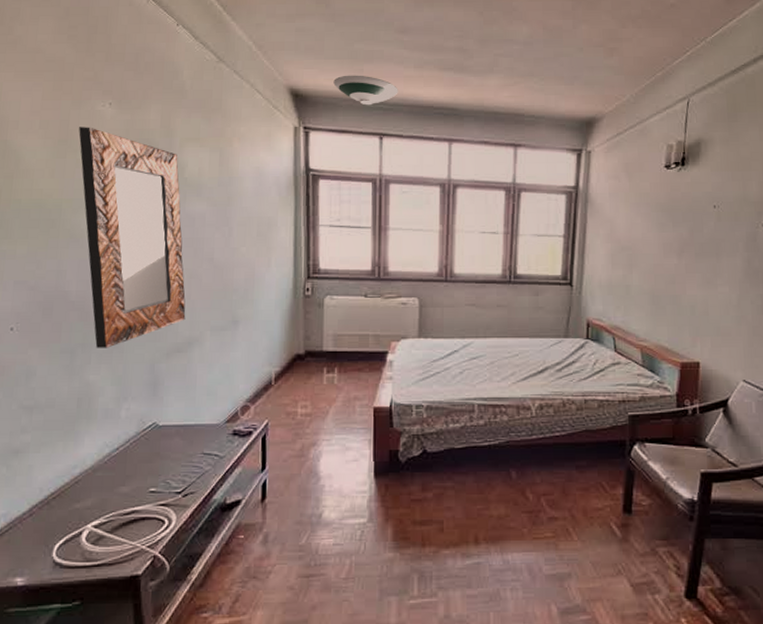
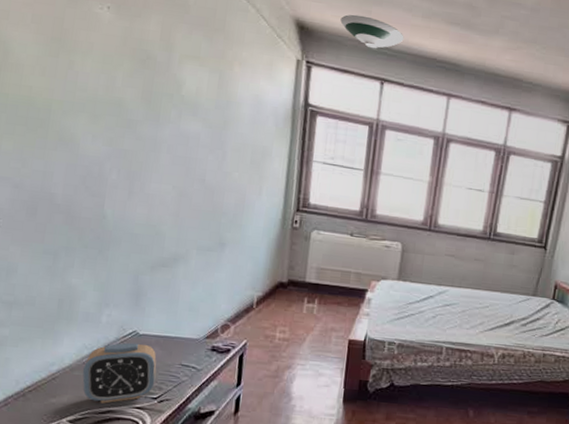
home mirror: present [79,127,186,348] -> none [73,27,176,255]
alarm clock: none [105,435,179,504] -> present [82,342,157,404]

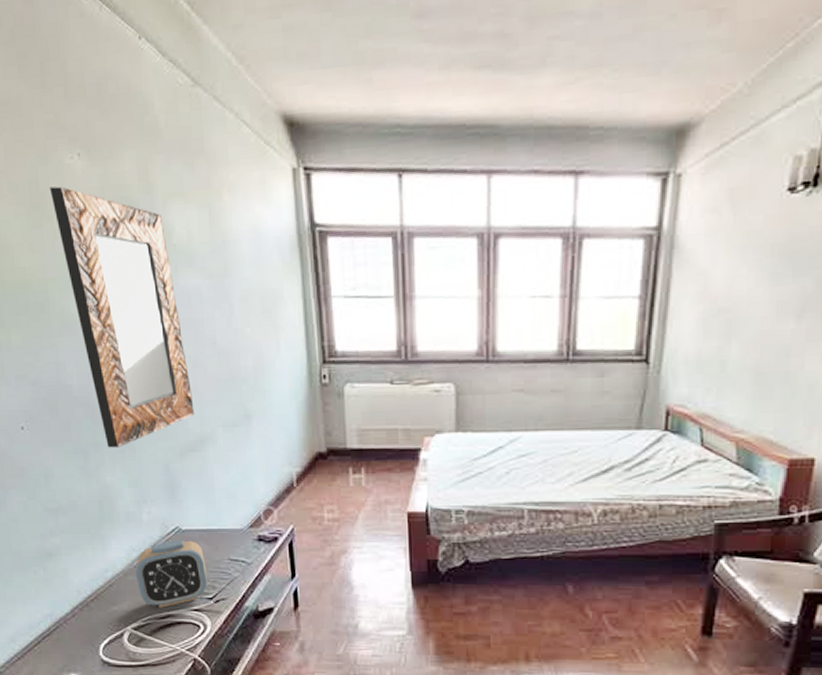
home mirror: none [73,27,176,255] -> present [50,186,195,448]
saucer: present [340,14,404,49] -> none [335,87,419,131]

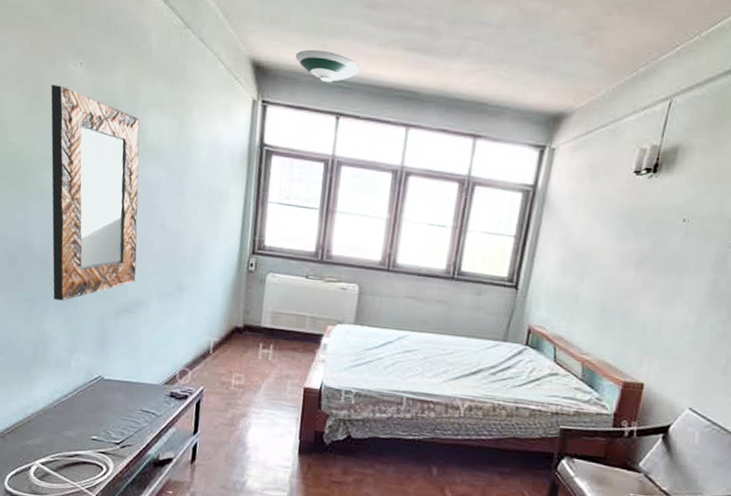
alarm clock: present [136,540,207,608] -> none [54,387,120,447]
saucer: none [335,87,419,131] -> present [295,49,360,83]

